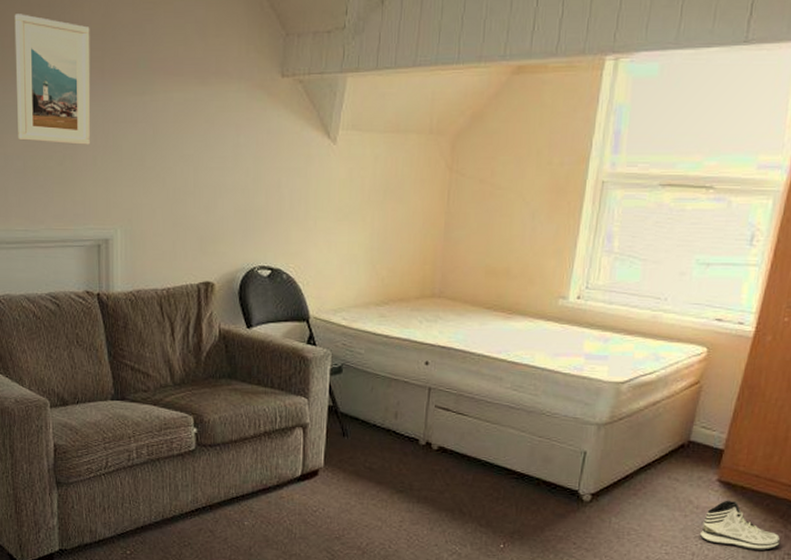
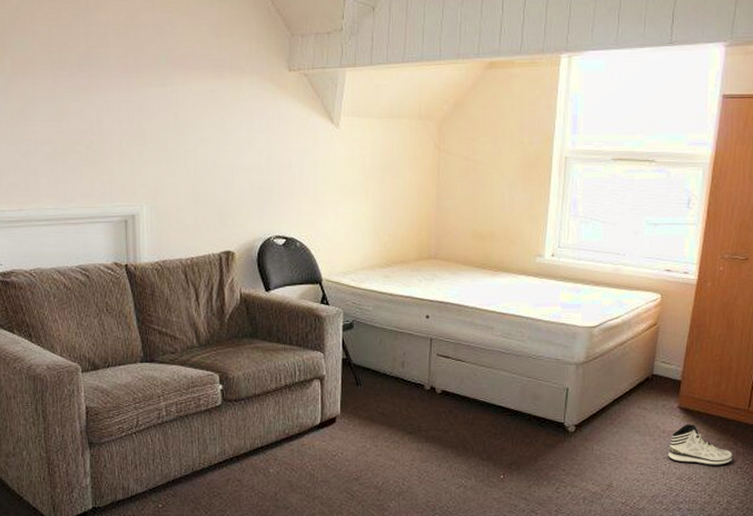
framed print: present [14,14,91,146] -> none [42,15,116,132]

